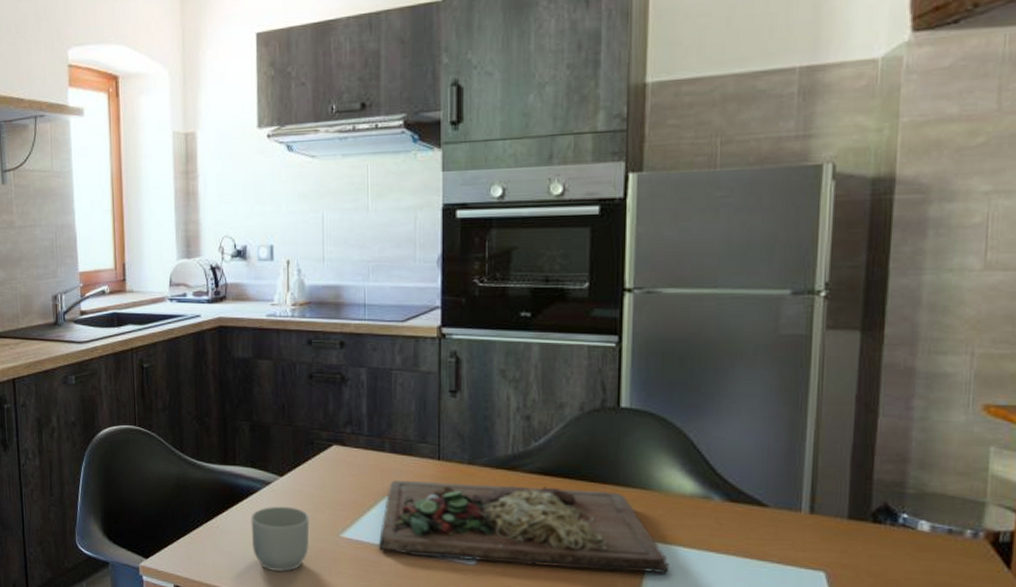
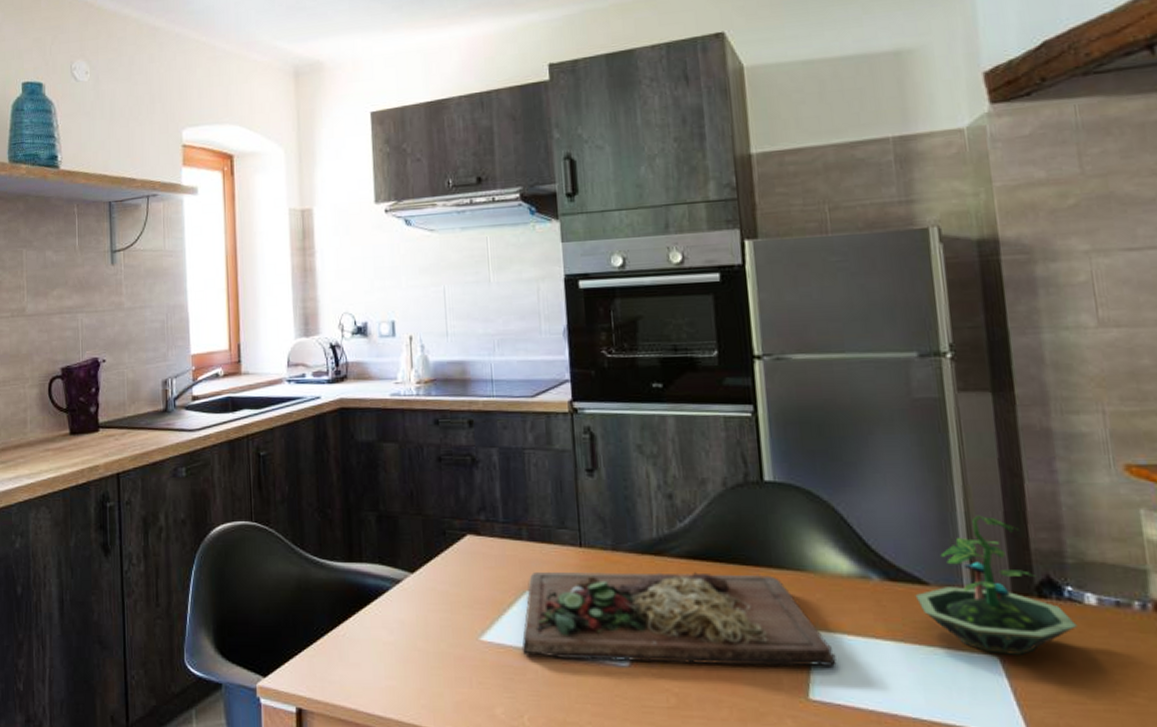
mug: present [250,506,310,572] -> none [380,607,446,685]
terrarium: none [753,446,906,572] -> present [915,515,1078,655]

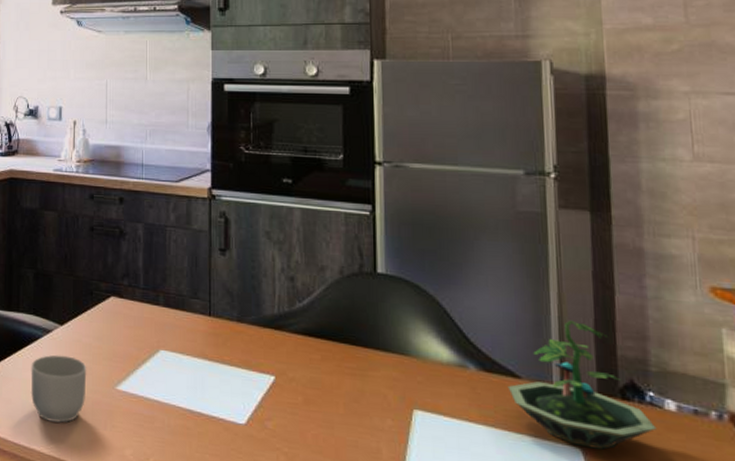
mug: none [380,607,446,685] -> present [30,354,87,423]
cutting board: present [521,572,837,667] -> none [152,335,432,444]

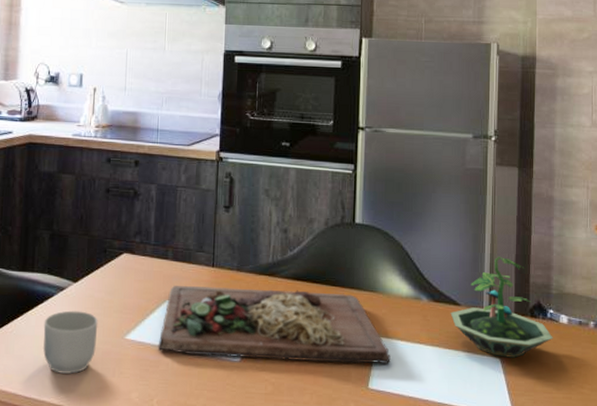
cutting board: none [152,335,432,444] -> present [158,286,391,365]

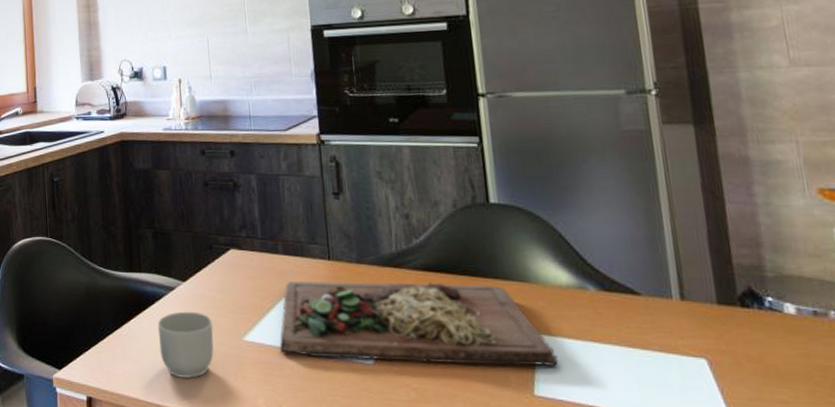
terrarium: present [450,256,553,358] -> none [628,233,778,358]

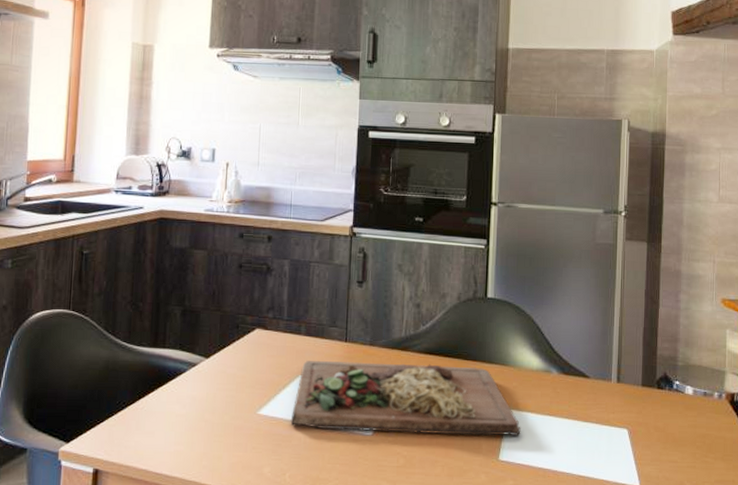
mug: present [157,311,214,378] -> none [174,386,231,450]

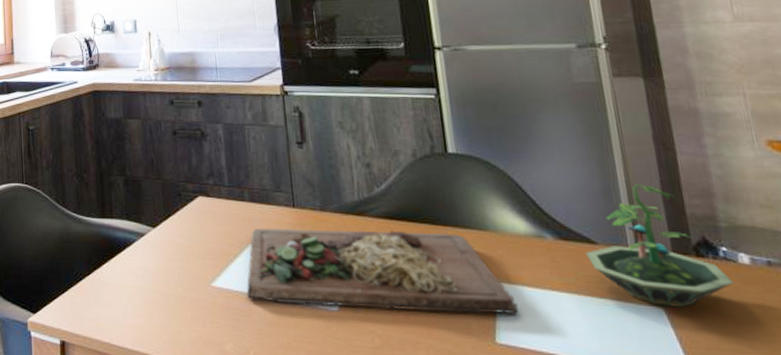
terrarium: none [579,329,679,428] -> present [585,183,734,308]

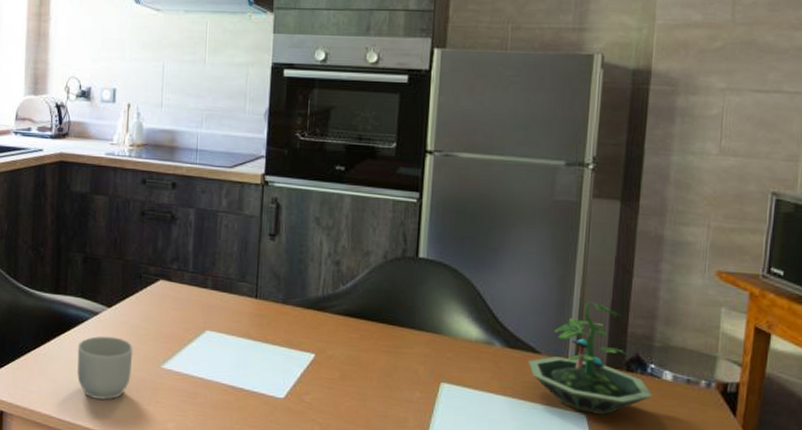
mug: none [128,257,183,323] -> present [76,336,133,400]
cutting board: present [246,229,519,315] -> none [196,316,455,413]

